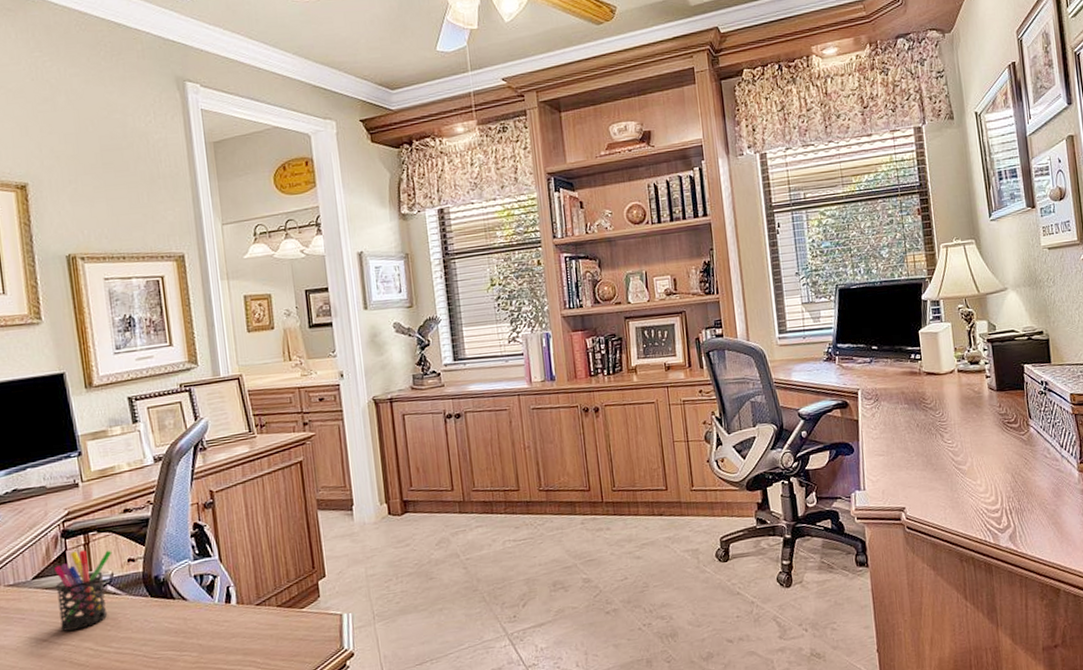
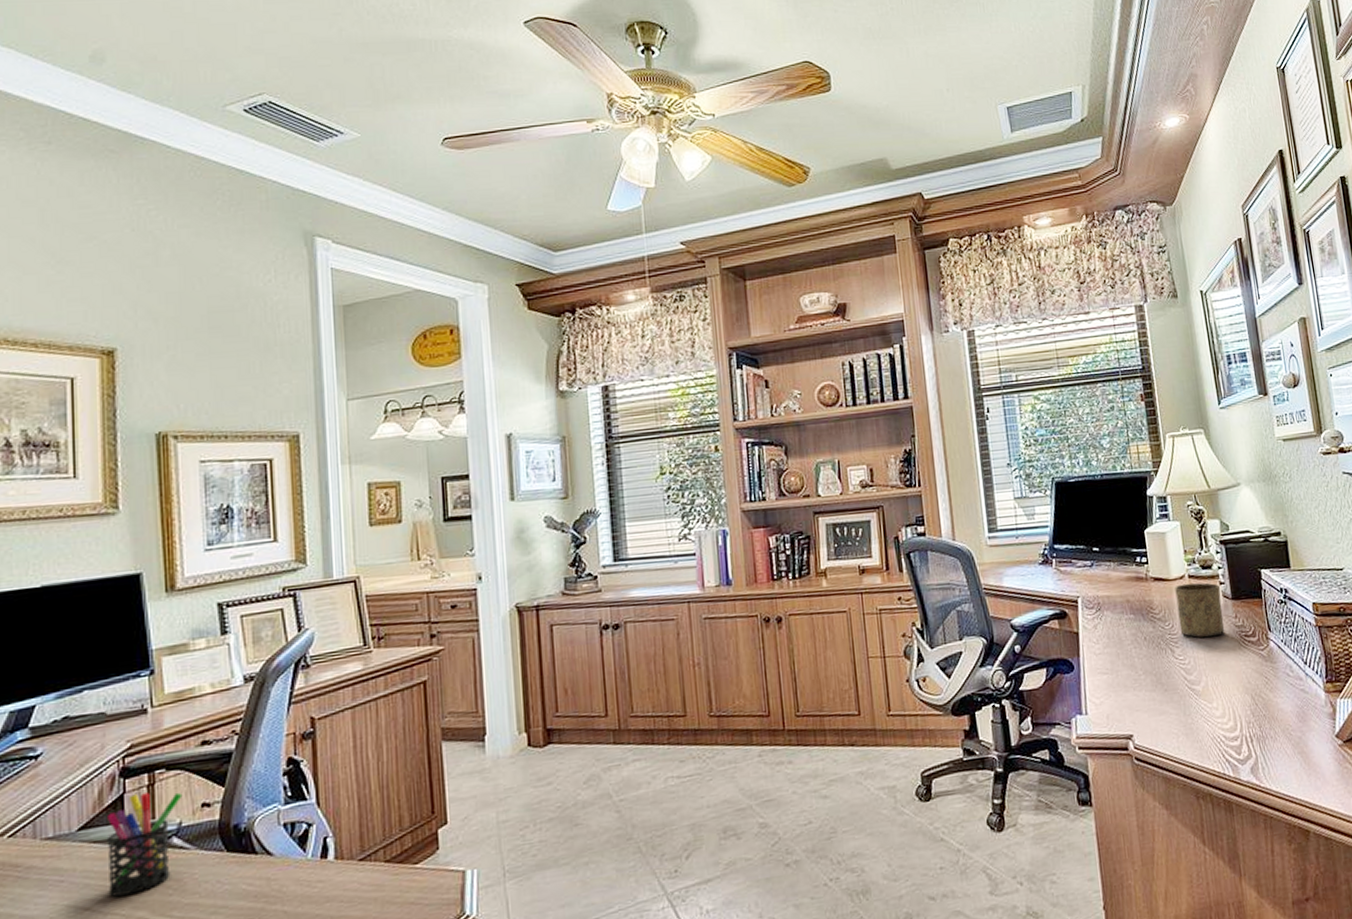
cup: none [945,376,990,424] -> present [1175,582,1225,638]

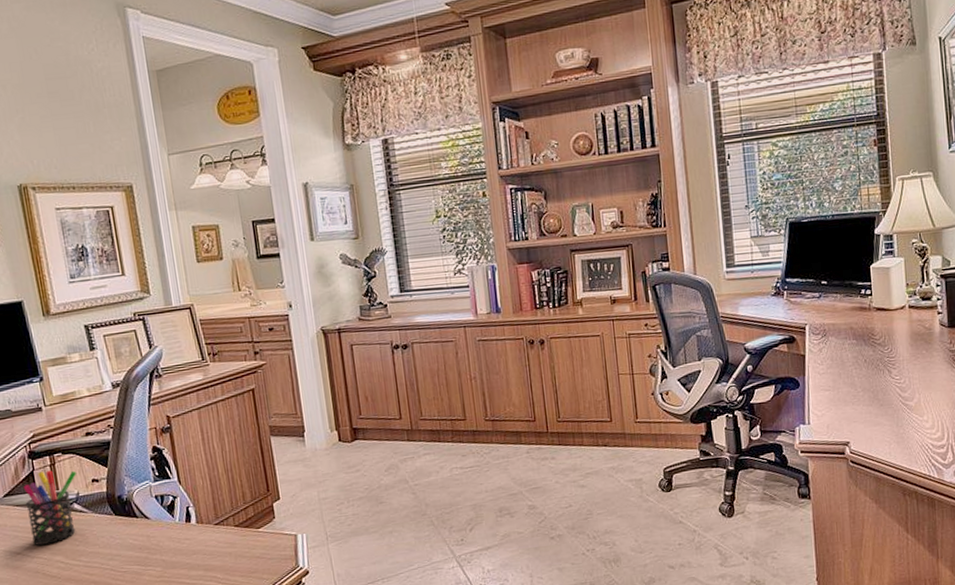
cup: present [1175,582,1225,638] -> none [895,312,940,361]

